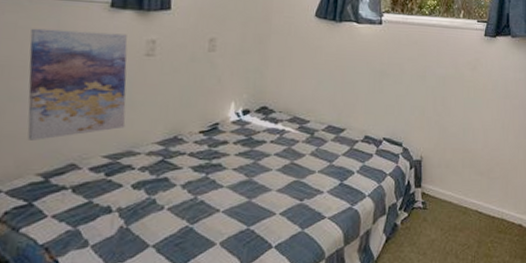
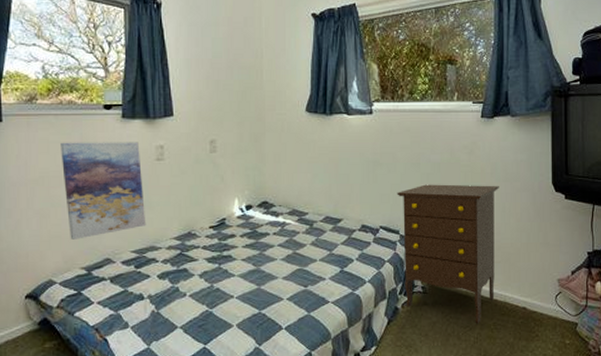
dresser: none [402,97,499,242] -> present [397,184,499,324]

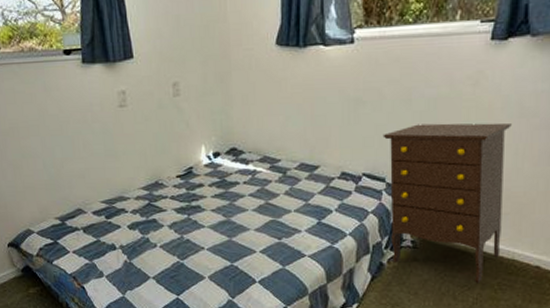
wall art: present [60,142,146,240] -> none [26,88,114,190]

